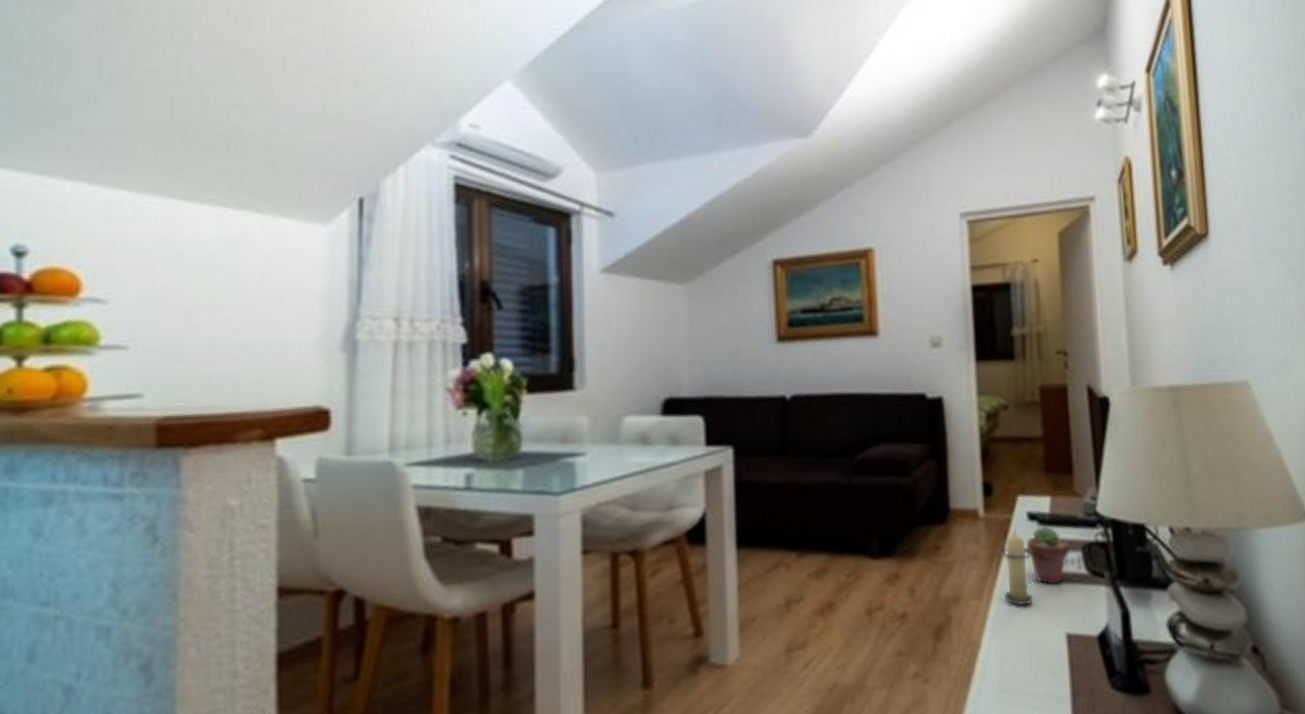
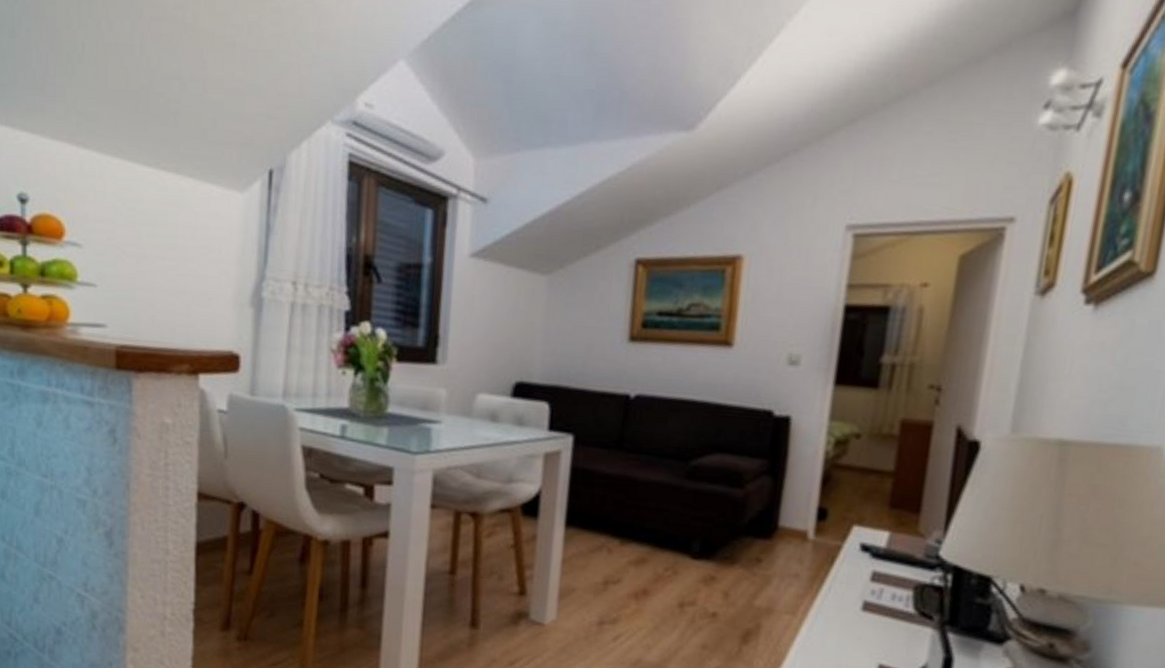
candle: present [1000,529,1033,605] -> none [819,557,857,630]
potted succulent: present [1025,525,1071,585] -> none [853,559,902,616]

